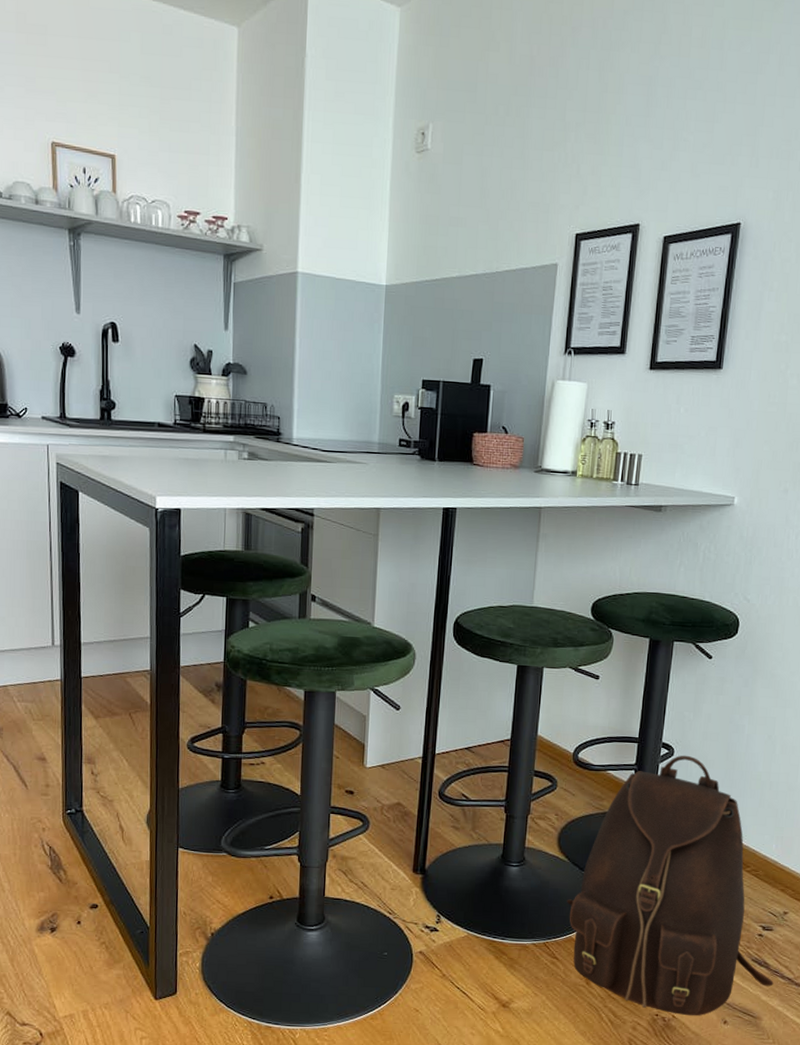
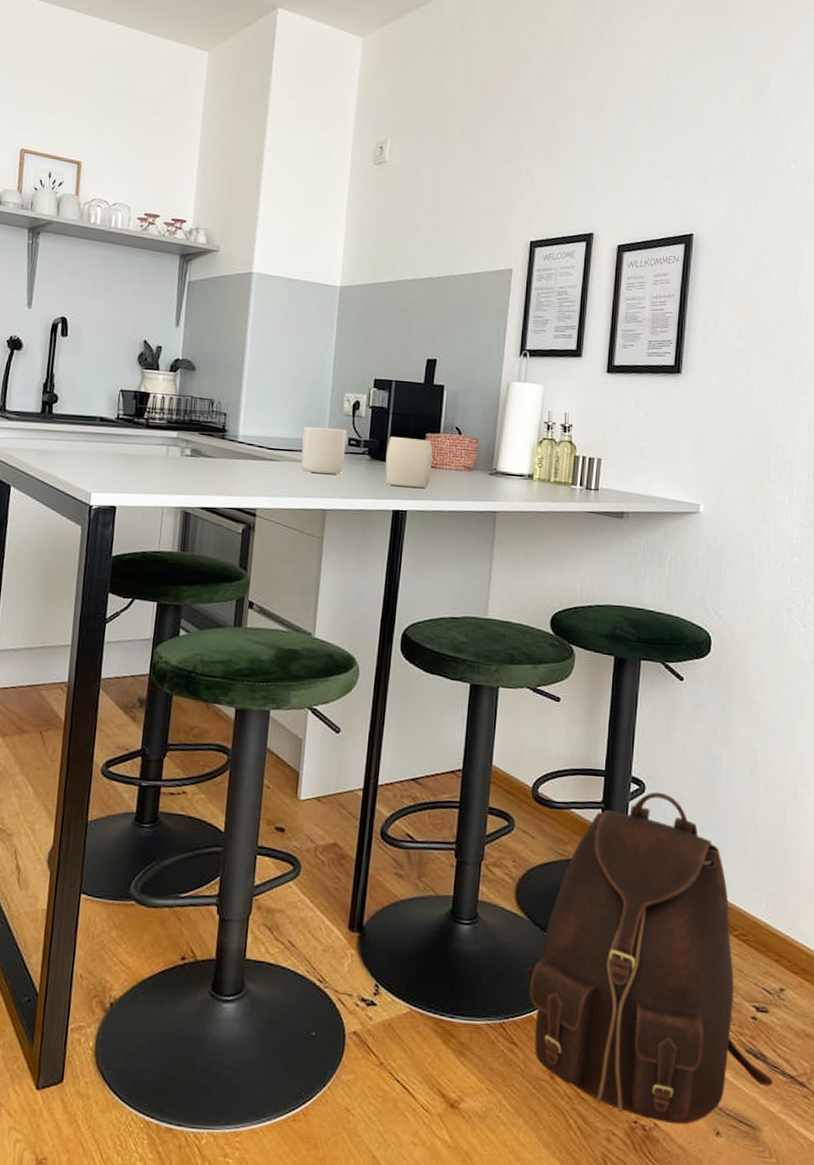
mug: none [354,428,397,475] -> present [301,426,347,474]
mug: none [435,437,481,487] -> present [385,437,433,488]

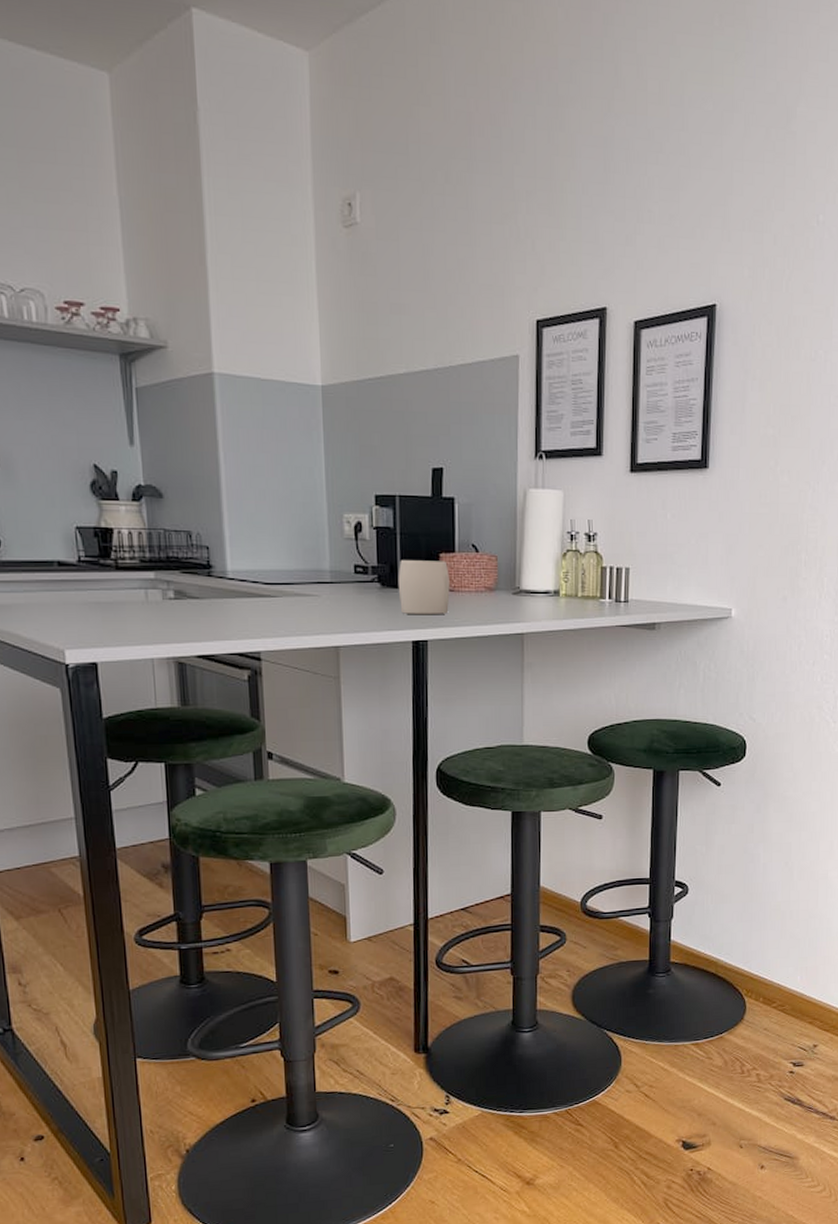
mug: present [301,426,347,474] -> none [300,554,352,608]
backpack: present [526,792,773,1125] -> none [587,891,808,1166]

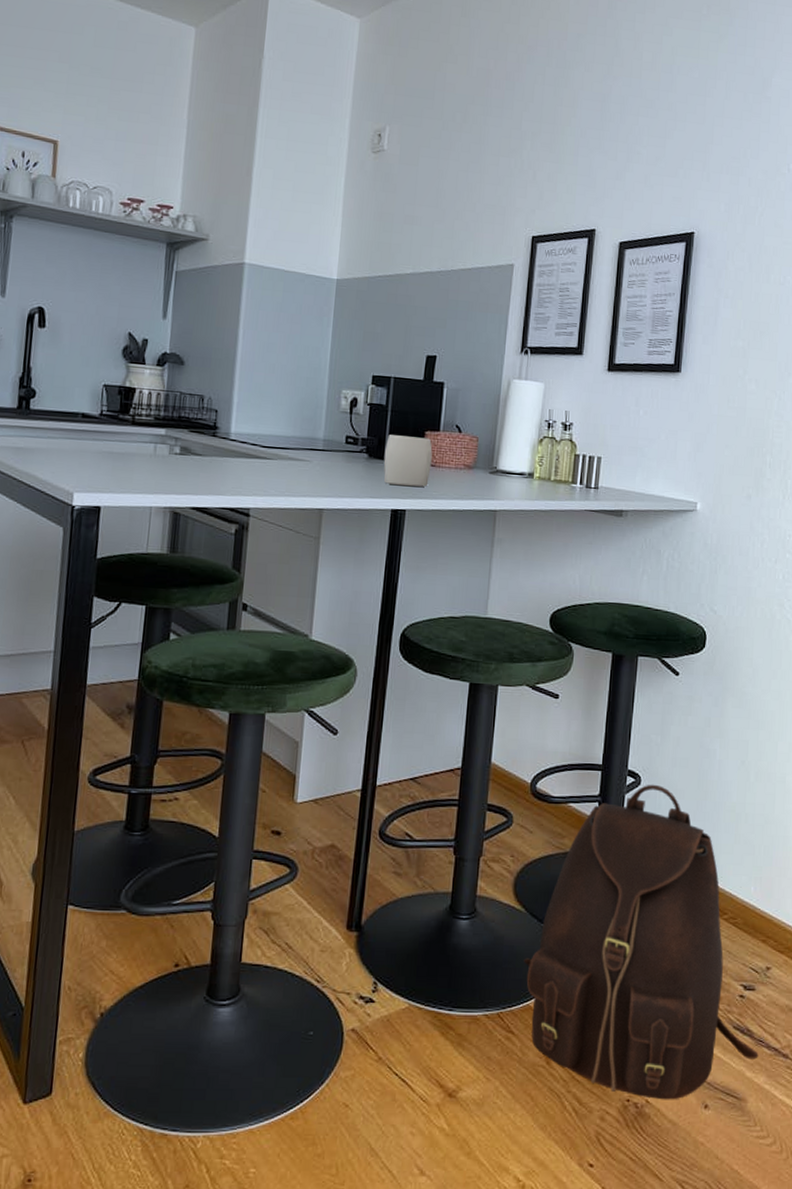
backpack: none [587,891,808,1166] -> present [523,784,759,1100]

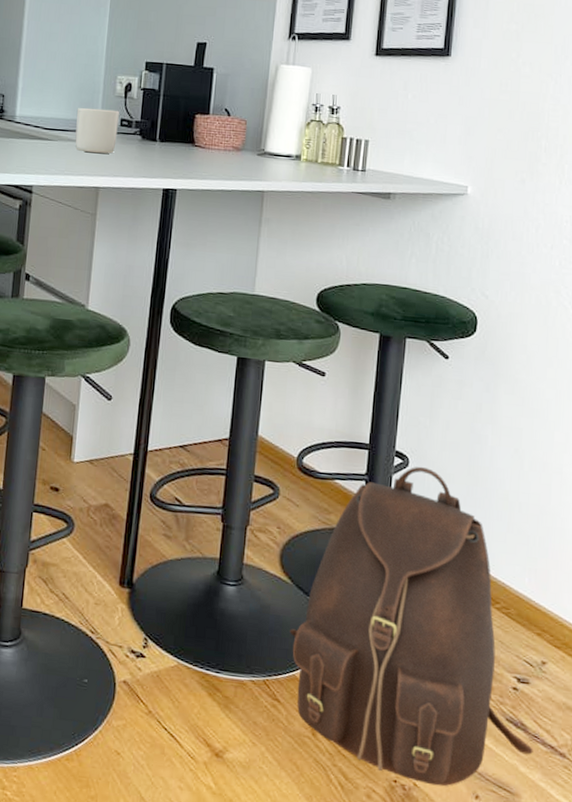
mug: none [296,423,344,473] -> present [75,107,119,154]
mug: present [383,434,433,487] -> none [156,118,203,168]

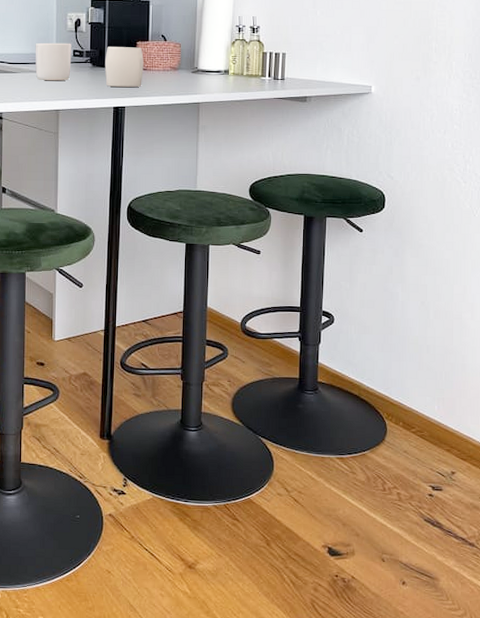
mug: none [156,118,203,168] -> present [105,47,144,88]
backpack: present [289,466,533,786] -> none [243,322,448,577]

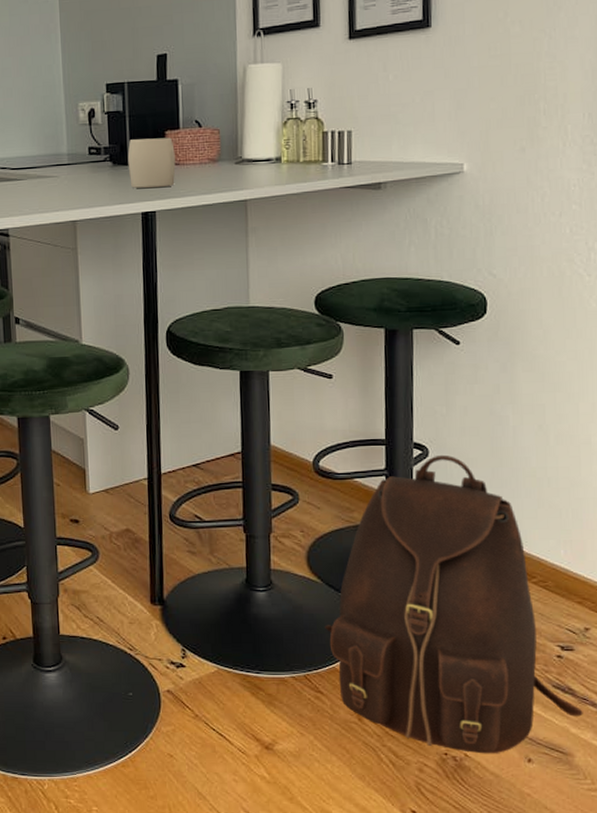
mug: present [35,42,71,81] -> none [42,139,87,187]
backpack: none [243,322,448,577] -> present [325,454,583,754]

